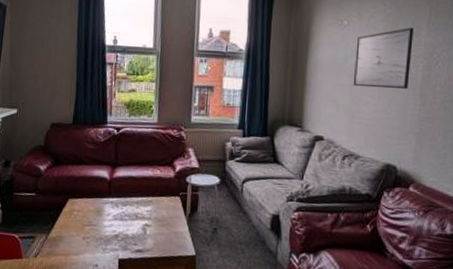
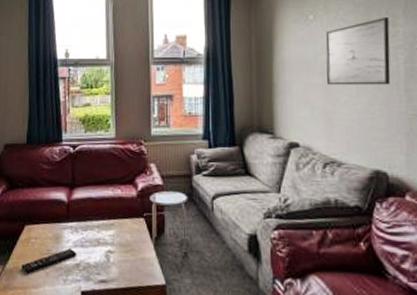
remote control: none [64,221,117,242] -> present [21,248,77,273]

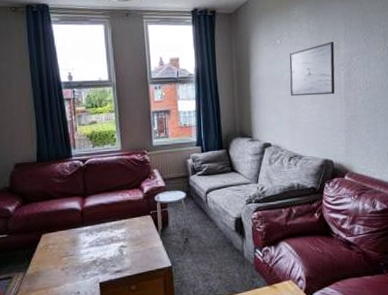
remote control: present [21,248,77,273] -> none [42,249,94,275]

